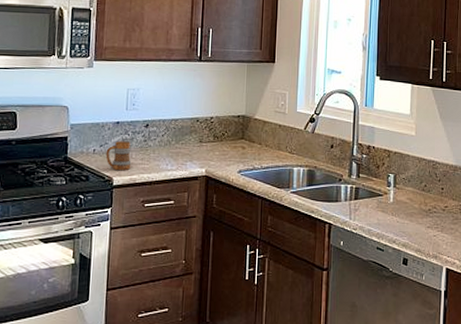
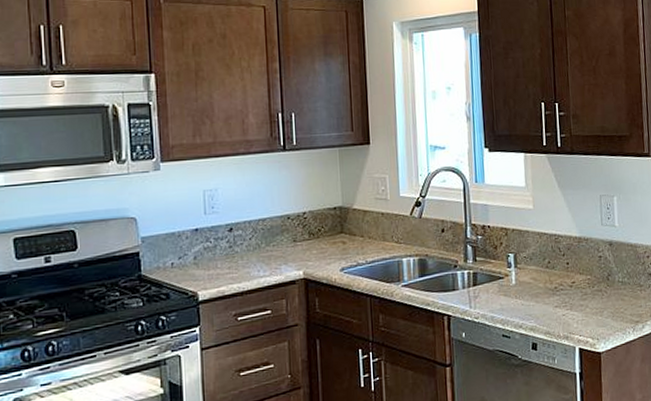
mug: present [105,141,132,171] -> none [186,249,218,284]

